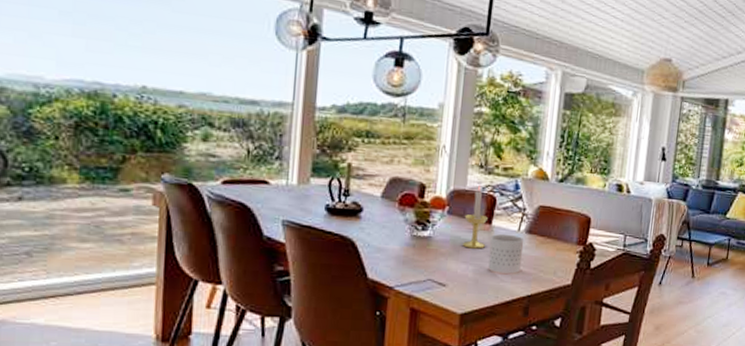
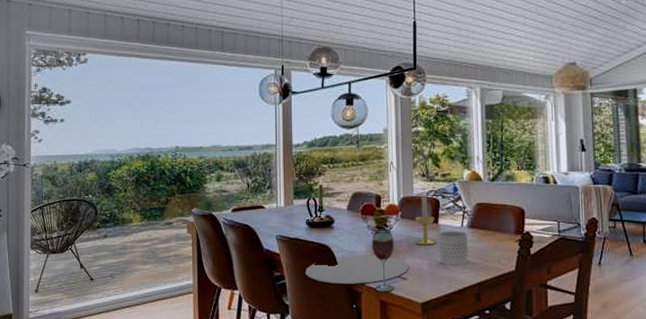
placemat: none [318,253,451,288] -> present [306,255,409,284]
wineglass: none [405,224,436,299] -> present [371,229,394,292]

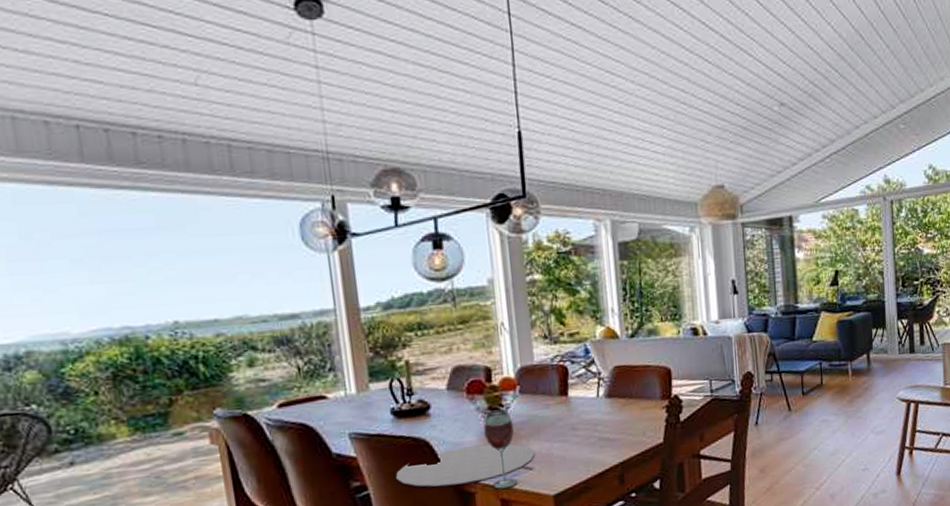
candlestick: present [415,191,435,246] -> none [538,356,566,426]
mug: present [438,231,469,266] -> none [569,402,608,446]

